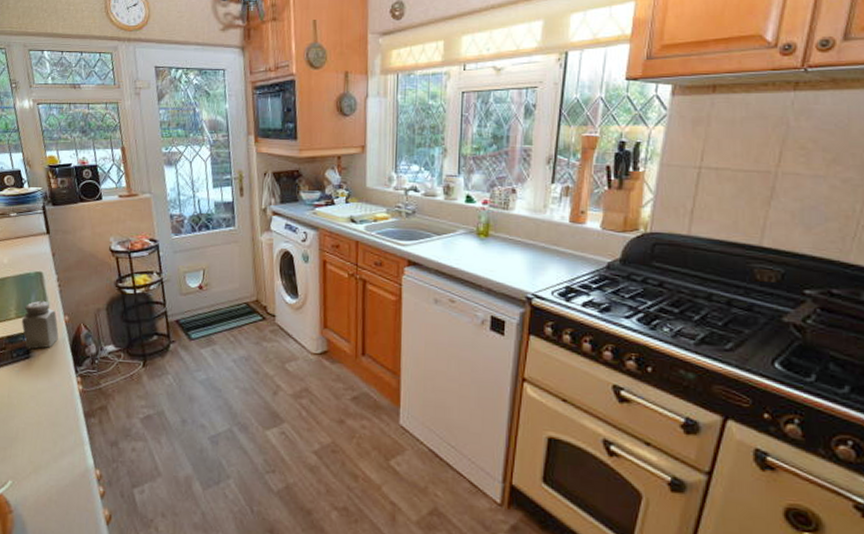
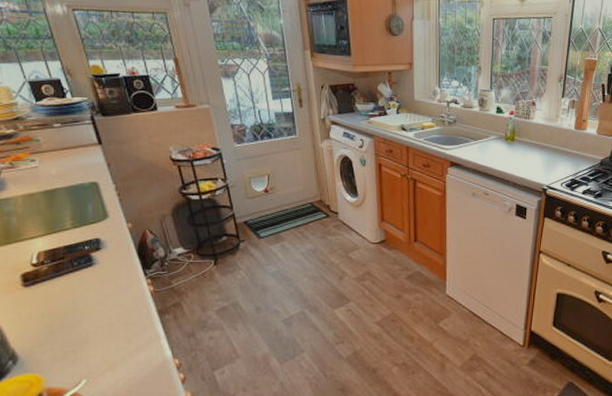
salt shaker: present [21,300,59,350] -> none [79,209,122,257]

